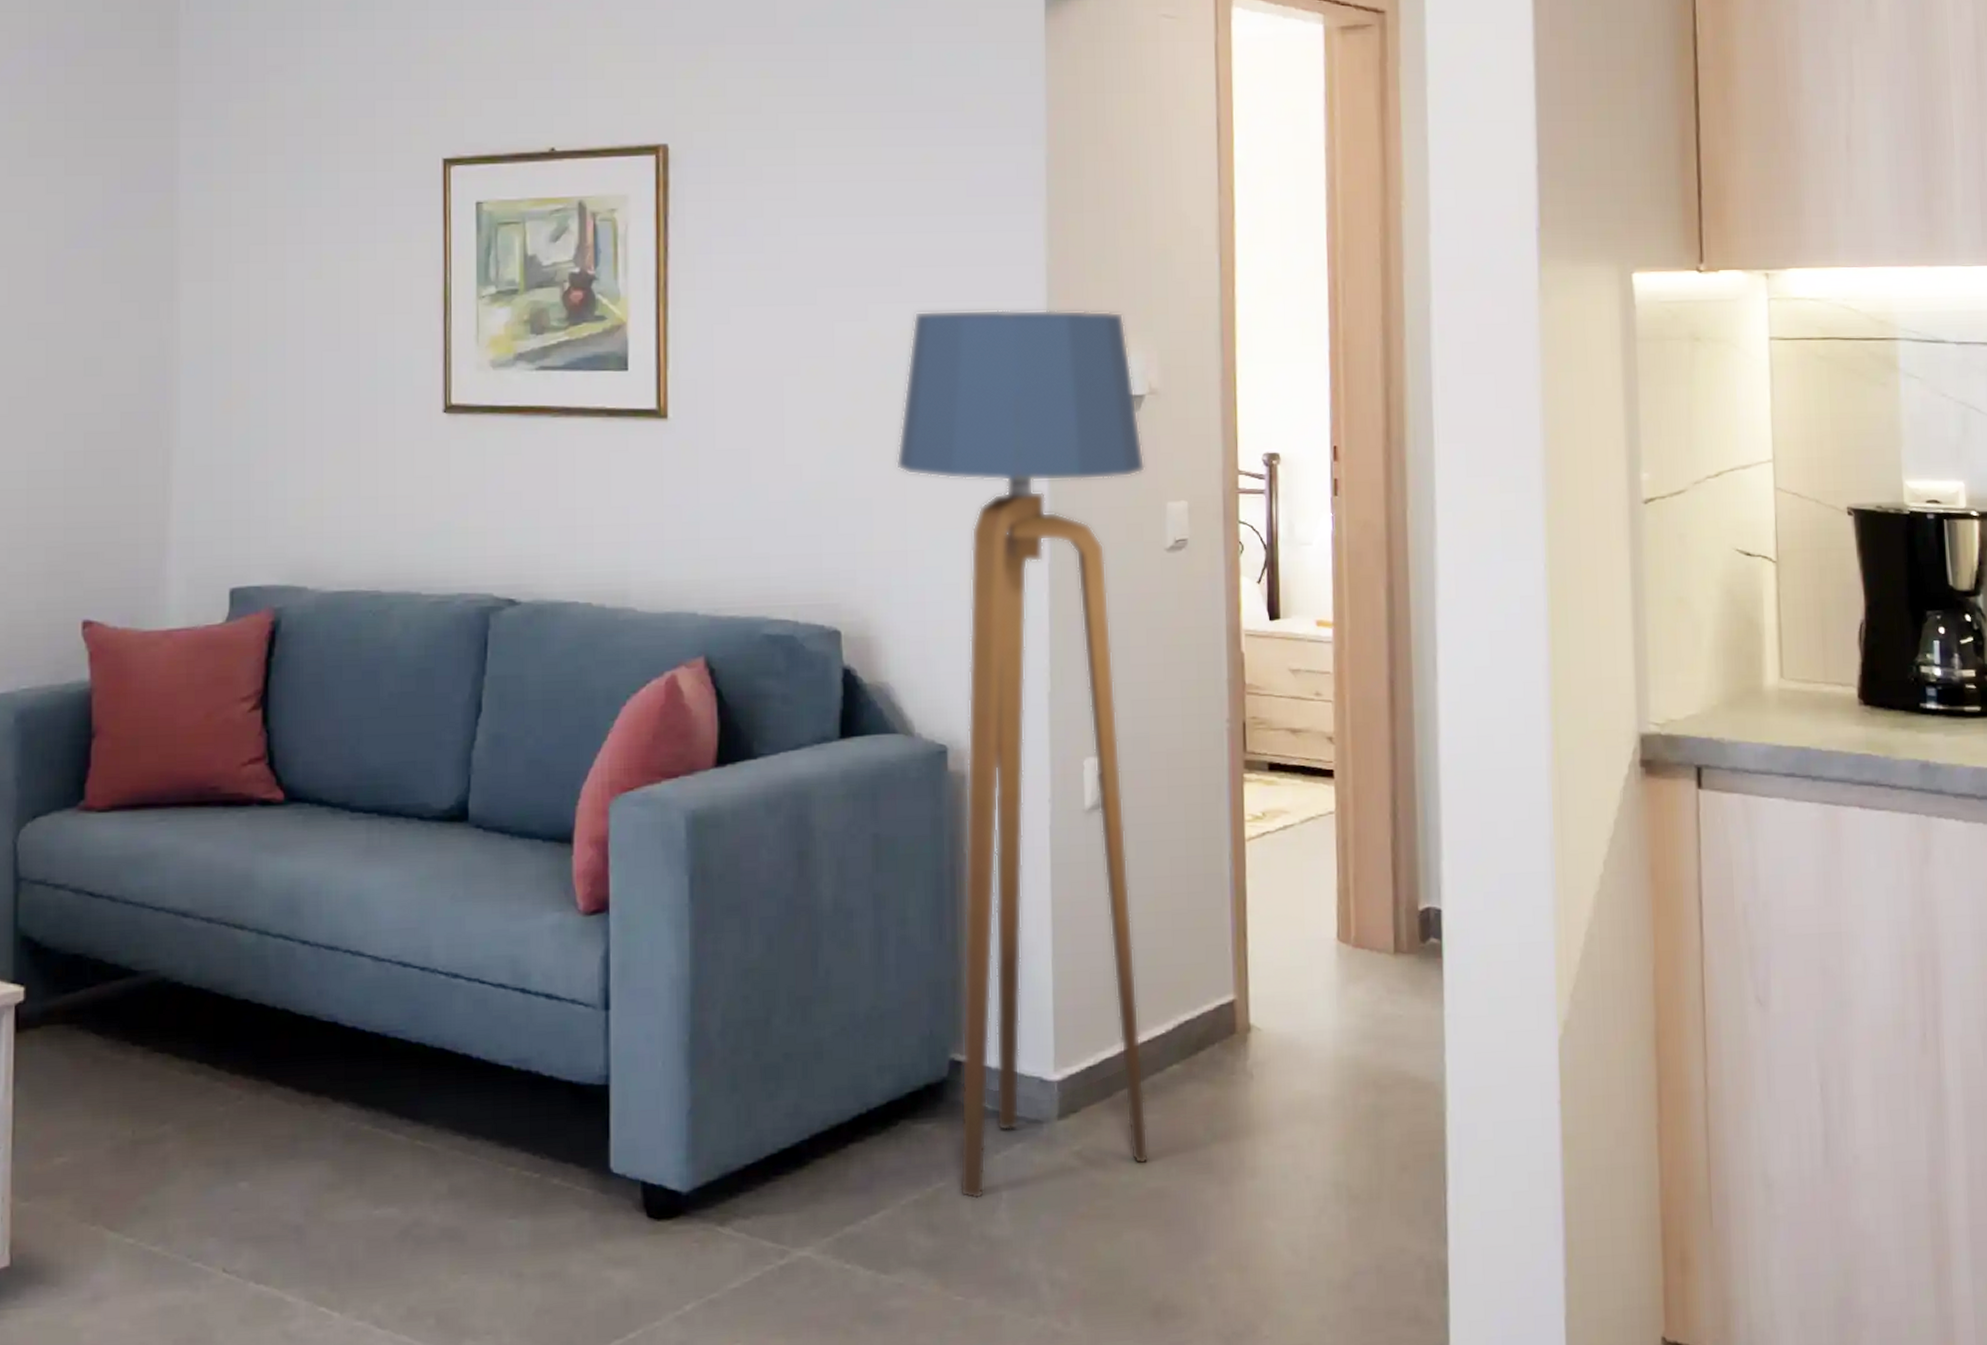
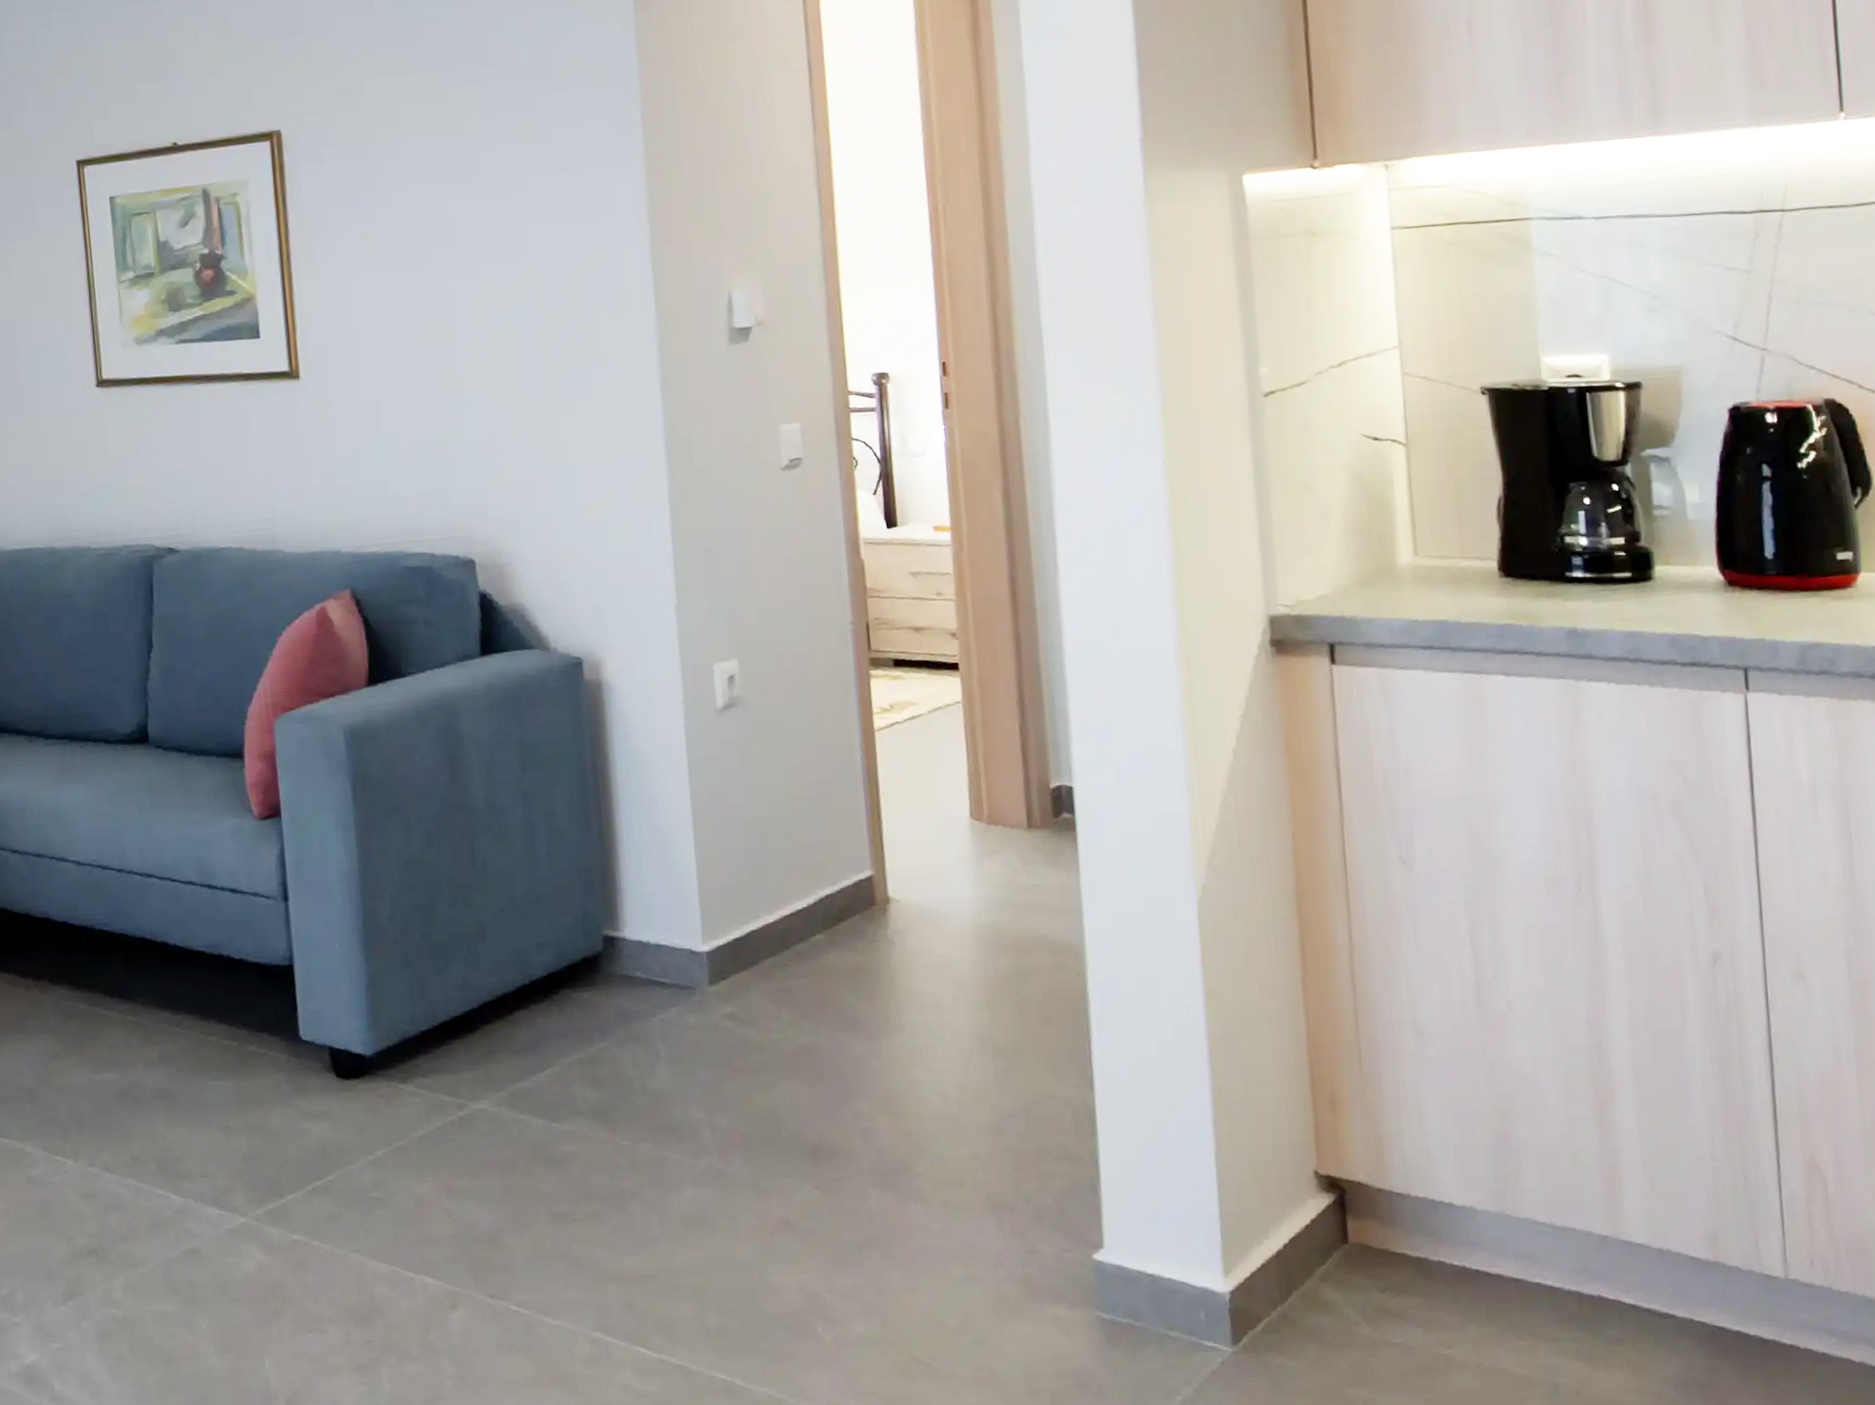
floor lamp: present [896,309,1148,1200] -> none [516,250,797,1058]

